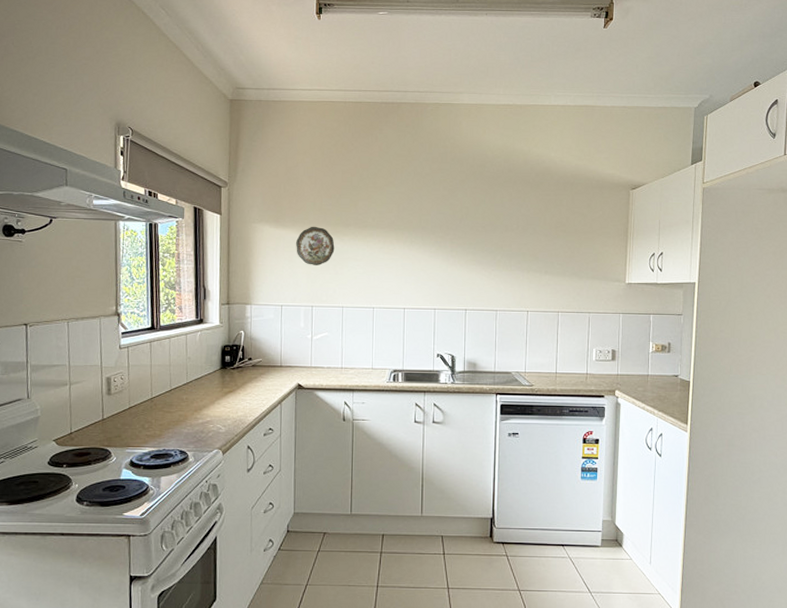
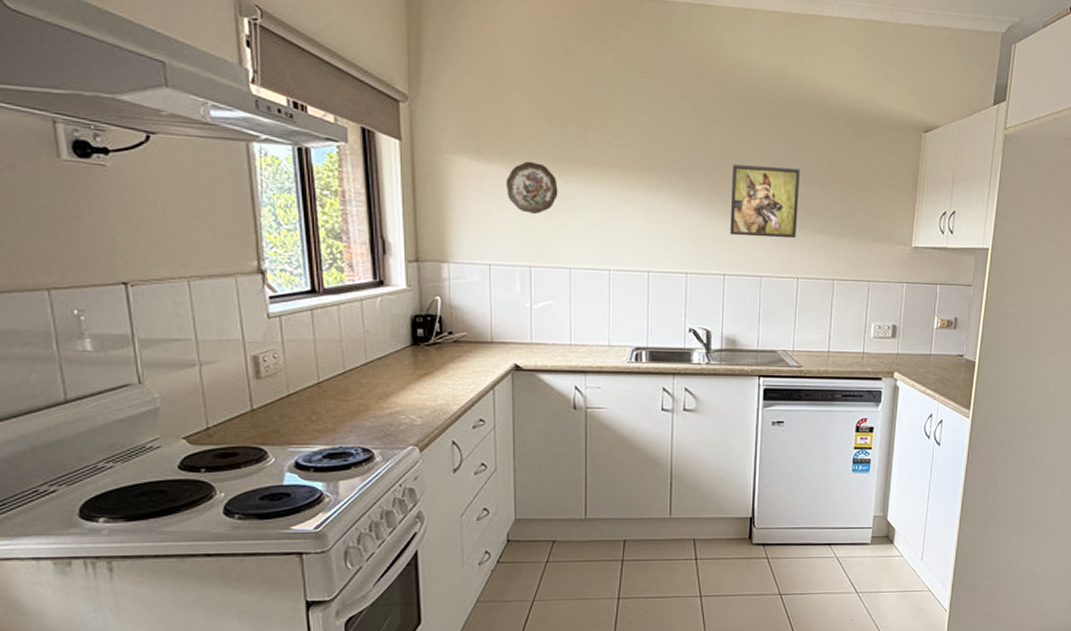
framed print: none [470,222,527,279] -> present [729,164,800,239]

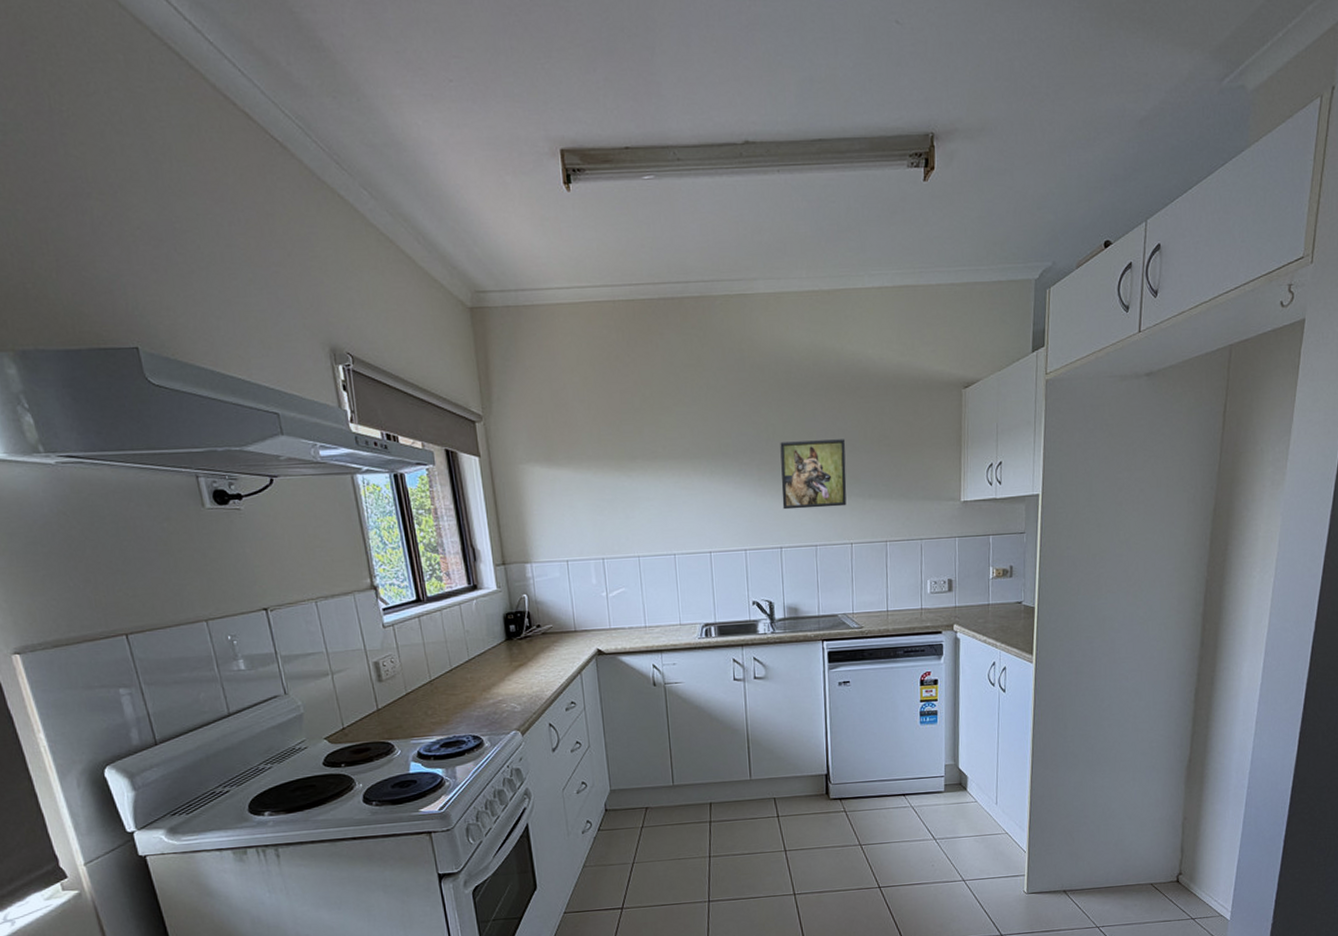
decorative plate: present [506,161,558,214] -> none [575,462,622,510]

